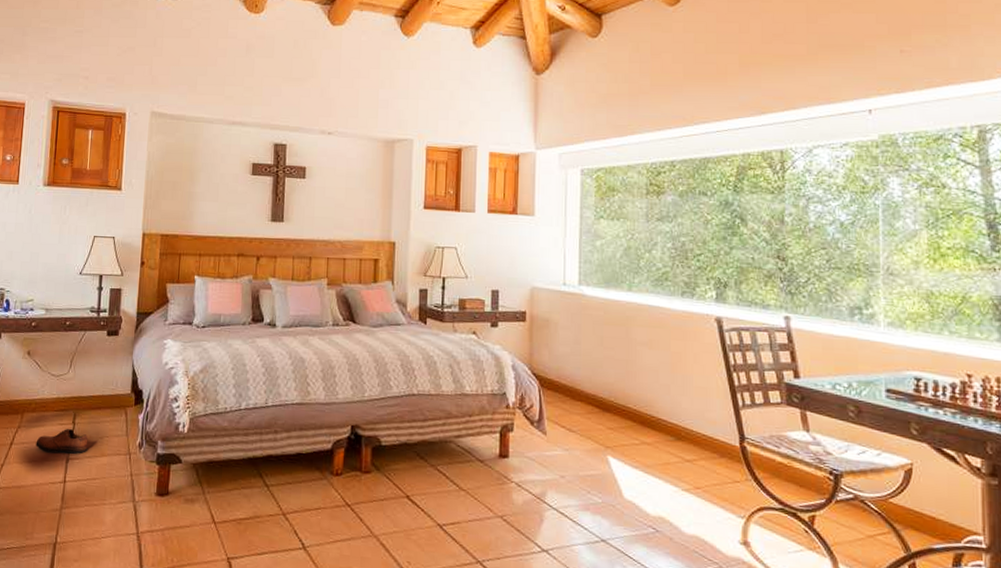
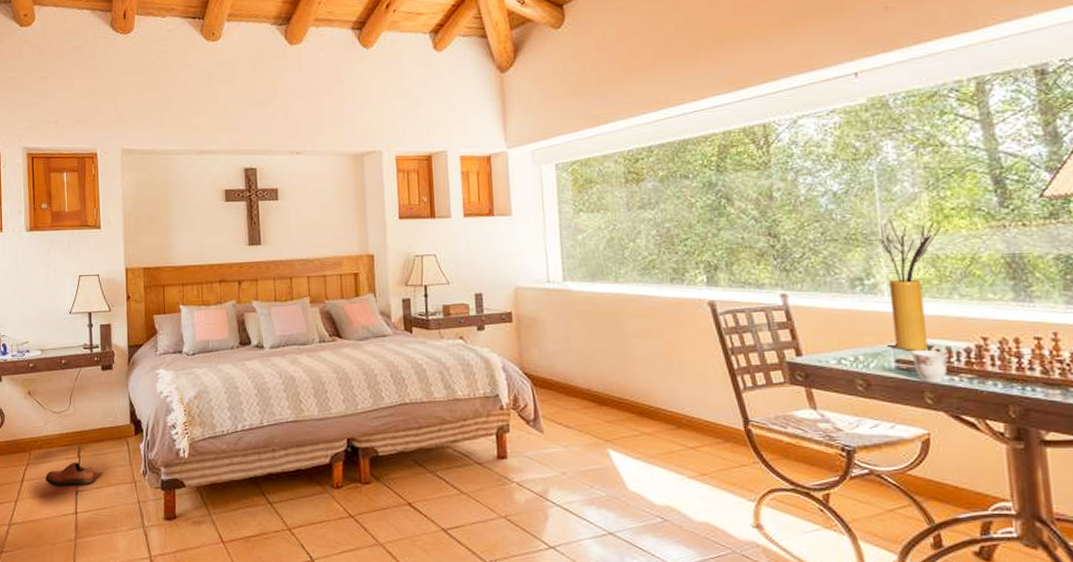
vase: none [879,252,938,383] -> present [879,219,942,351]
teacup: none [900,381,935,414] -> present [909,349,949,382]

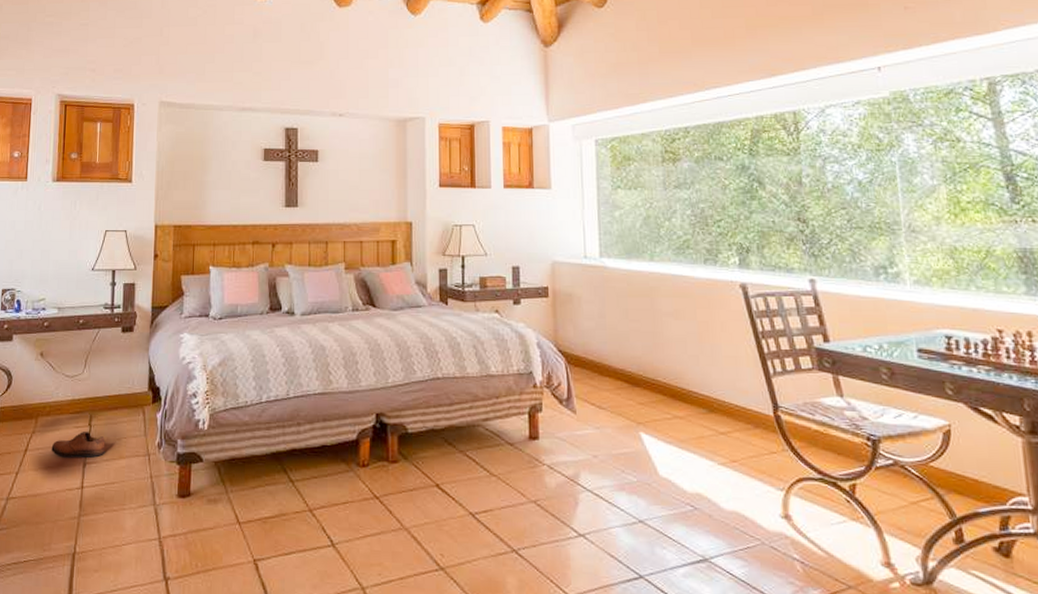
vase: present [879,219,942,351] -> none [901,209,960,341]
teacup: present [909,349,949,382] -> none [930,339,967,373]

